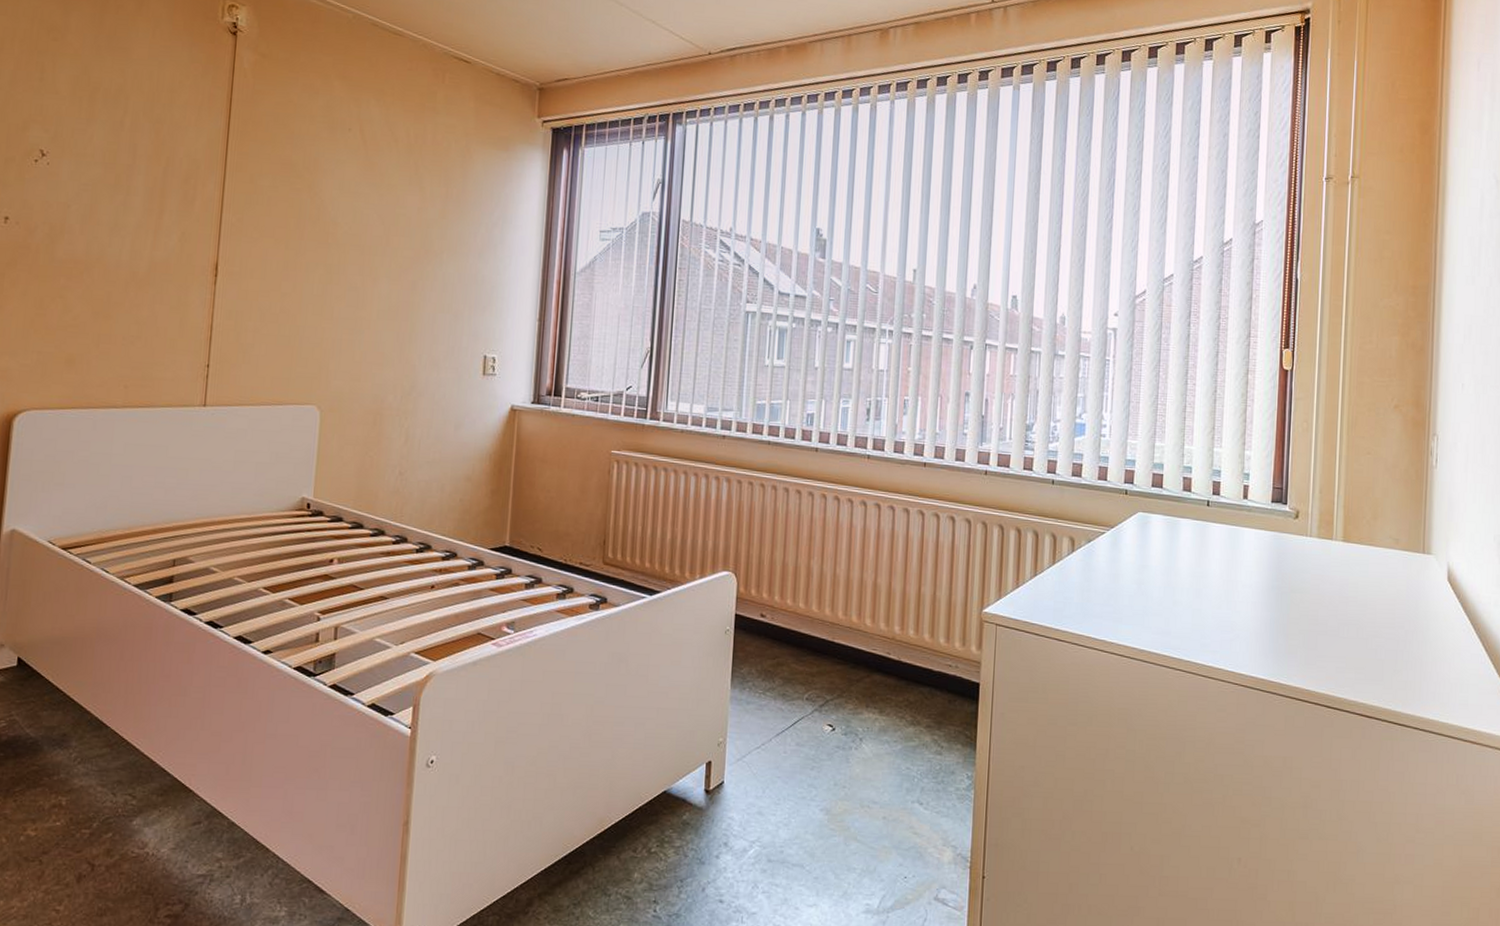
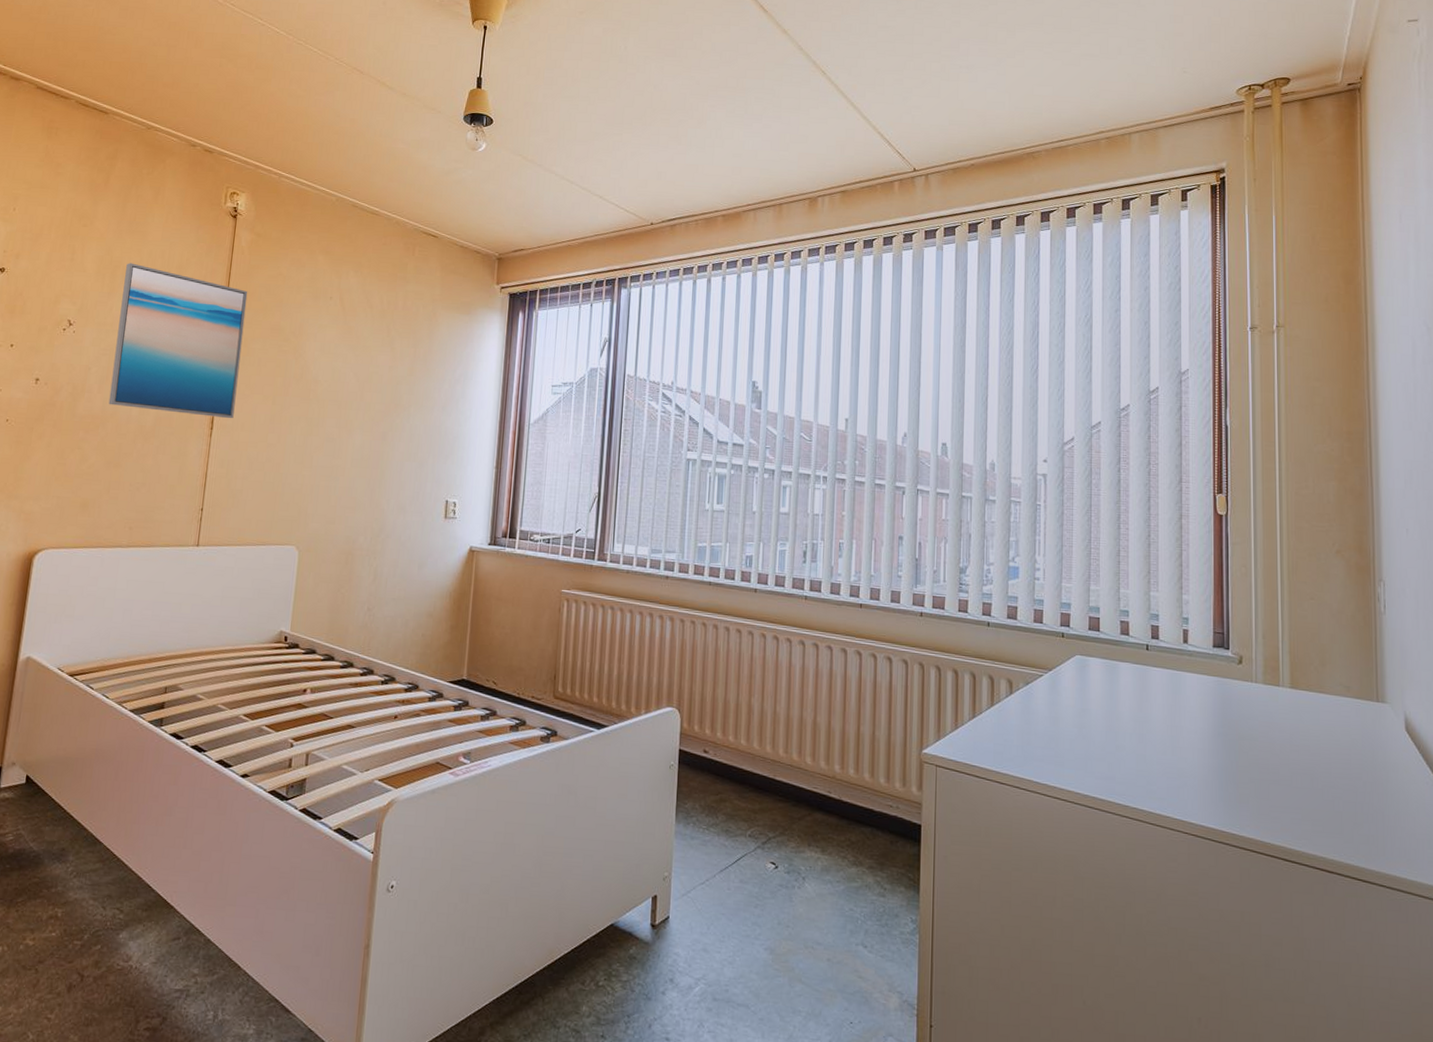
wall art: none [93,84,253,265] -> present [108,263,248,419]

